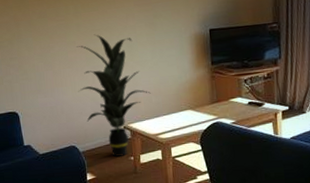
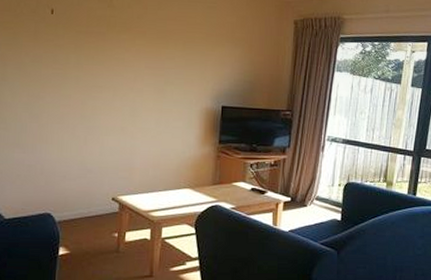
indoor plant: present [76,34,151,157] -> none [65,91,149,231]

